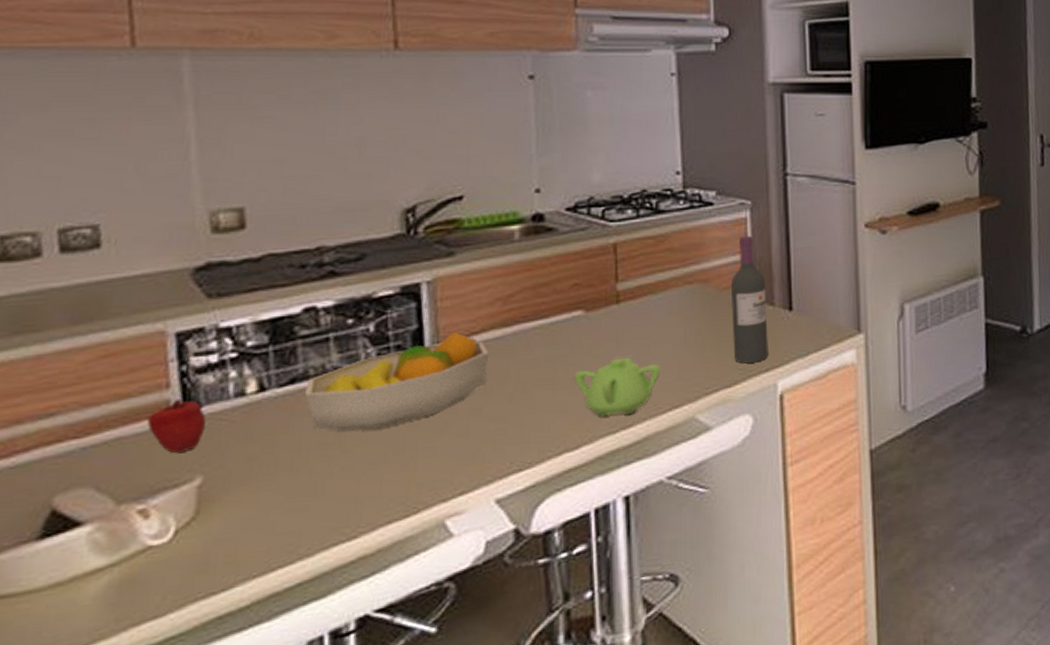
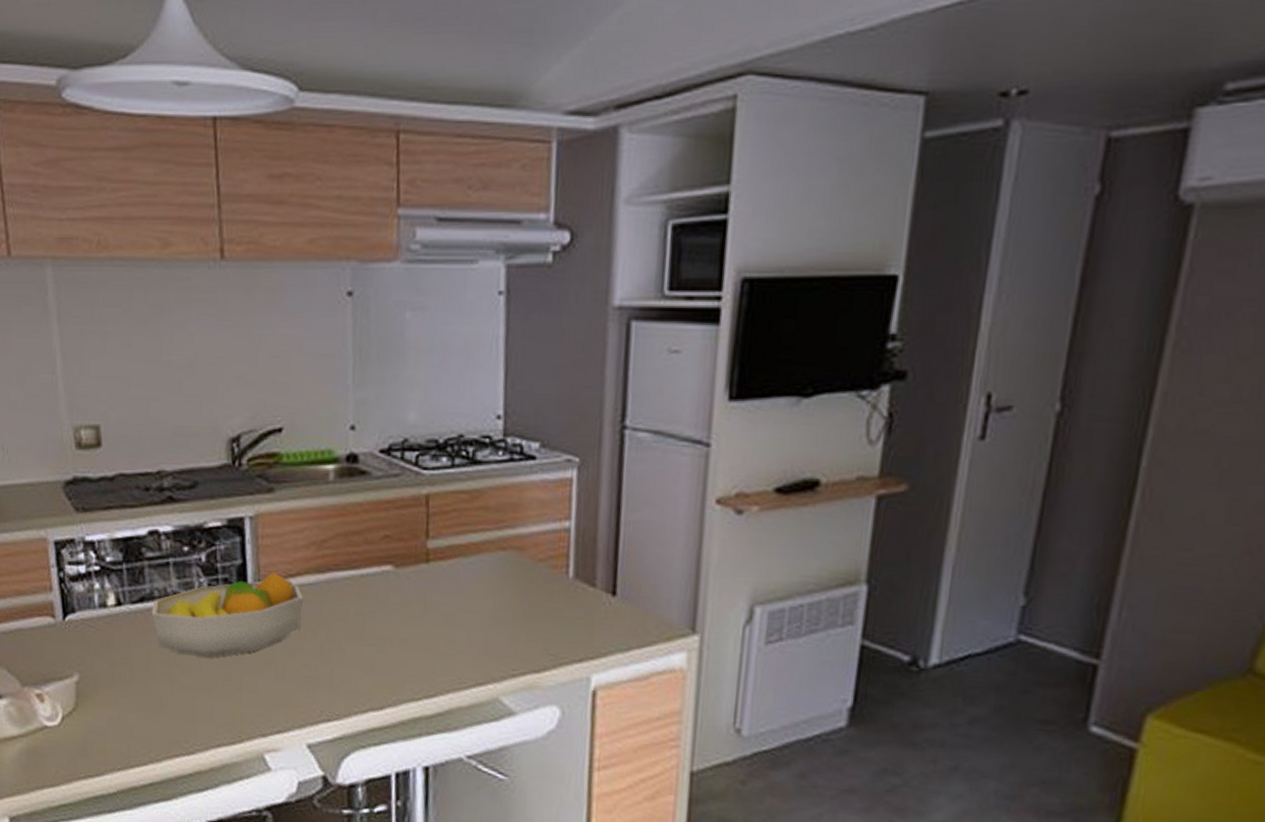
apple: present [147,398,206,454] -> none [39,602,79,651]
teapot: present [574,357,661,417] -> none [381,622,467,684]
wine bottle: present [730,235,768,364] -> none [545,499,588,650]

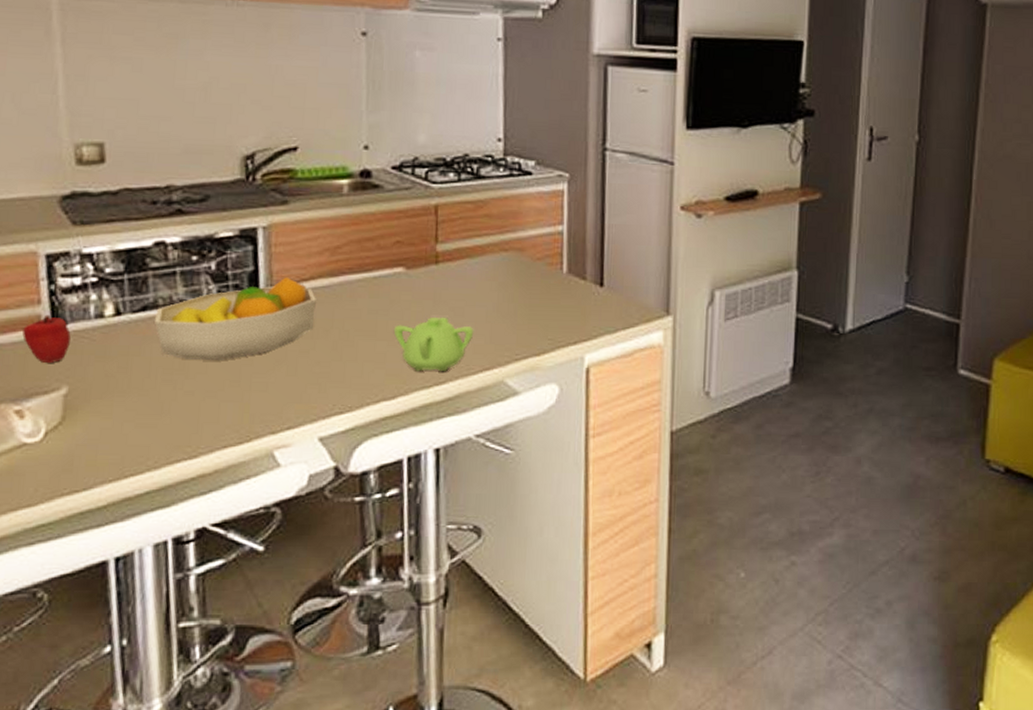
apple: none [39,602,79,651] -> present [22,314,71,364]
teapot: none [381,622,467,684] -> present [393,317,474,372]

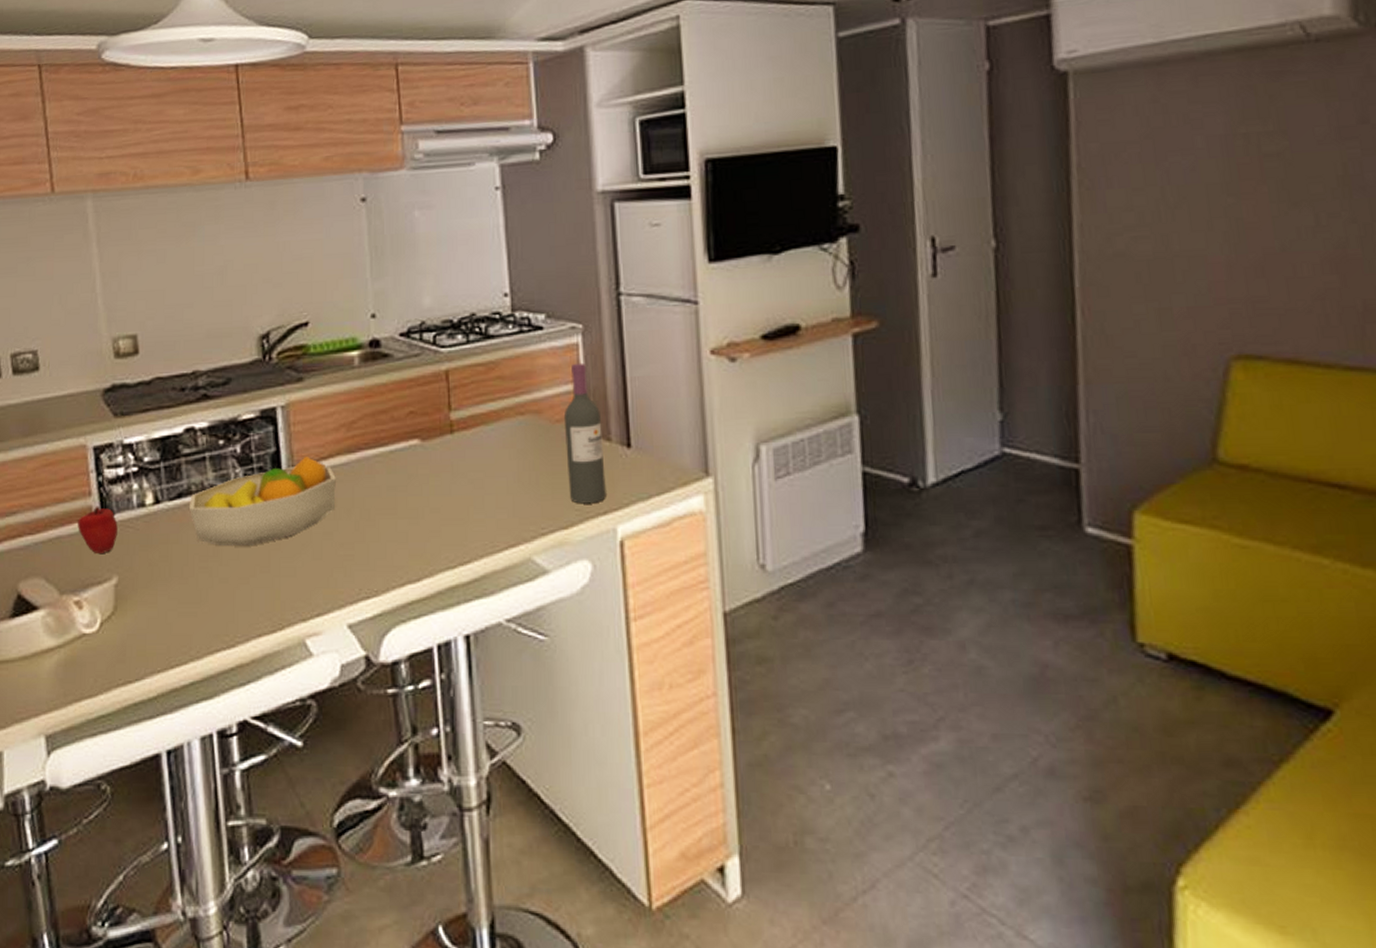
teapot: present [393,317,474,372] -> none [413,490,496,551]
wine bottle: none [544,208,579,335] -> present [563,362,606,504]

